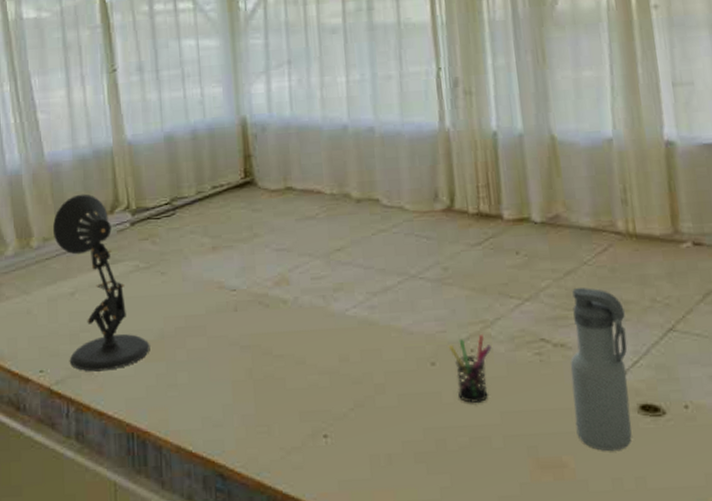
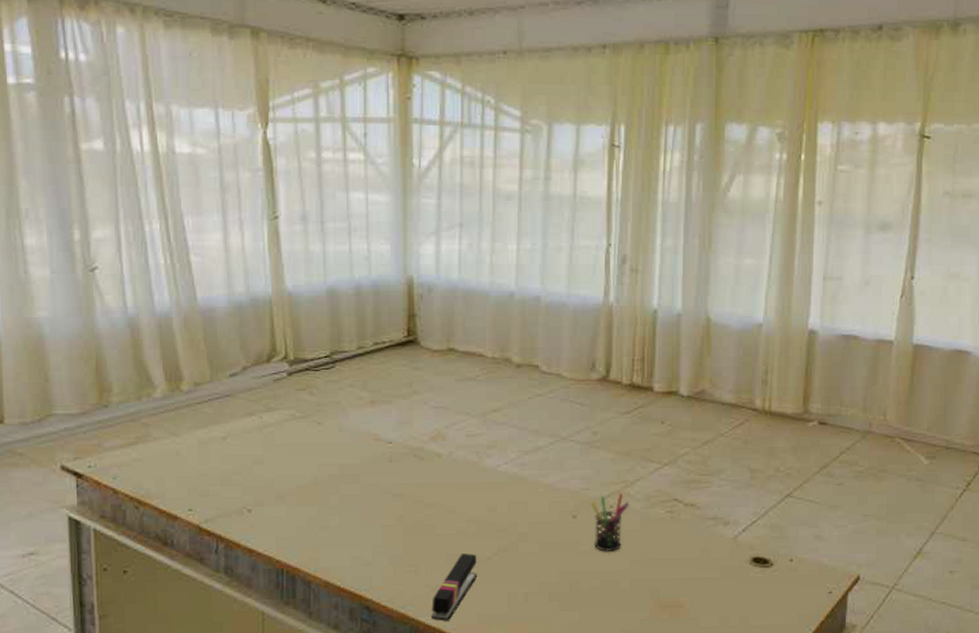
desk lamp: present [52,193,150,372] -> none [204,341,303,512]
stapler: none [288,410,335,490] -> present [431,553,478,621]
water bottle: present [570,288,632,451] -> none [695,456,751,594]

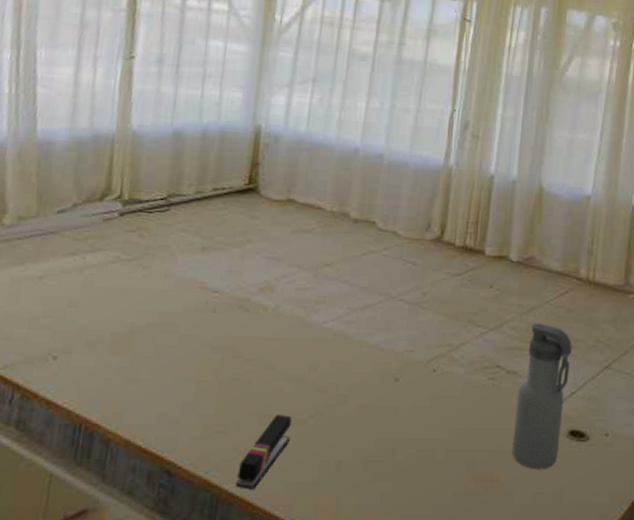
pen holder: present [590,492,630,553] -> none [413,356,453,420]
water bottle: none [695,456,751,594] -> present [512,324,572,469]

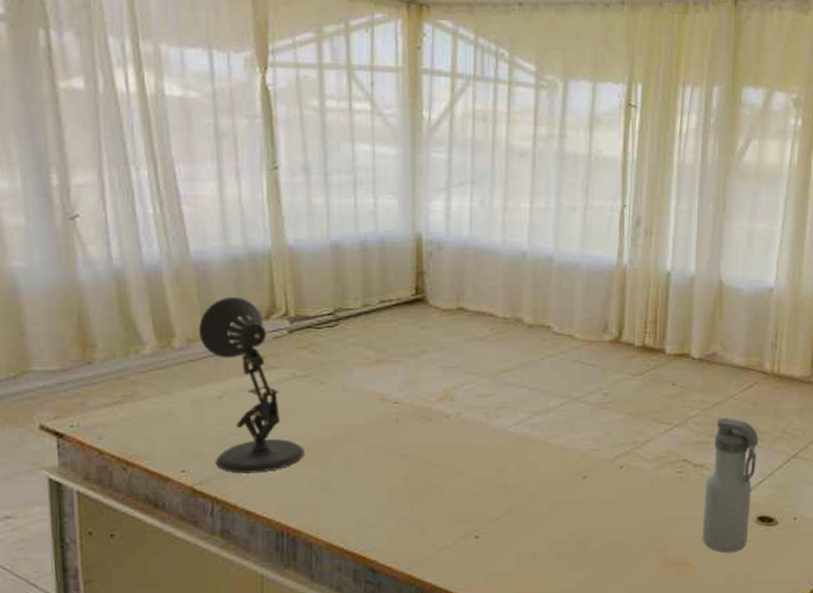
desk lamp: none [24,176,117,360] -> present [198,296,305,474]
stapler: present [236,415,292,490] -> none [438,514,486,582]

